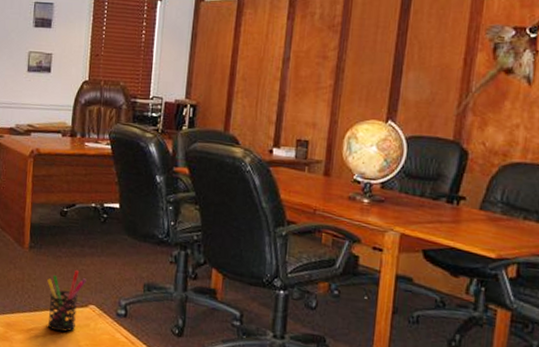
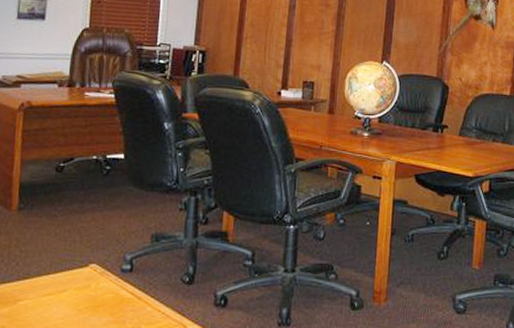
pen holder: present [47,269,87,332] -> none [39,228,87,298]

